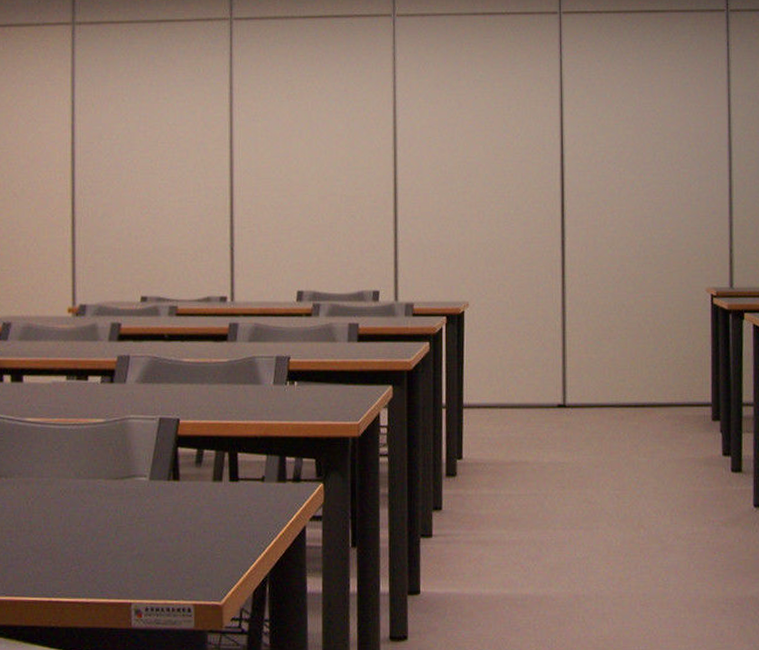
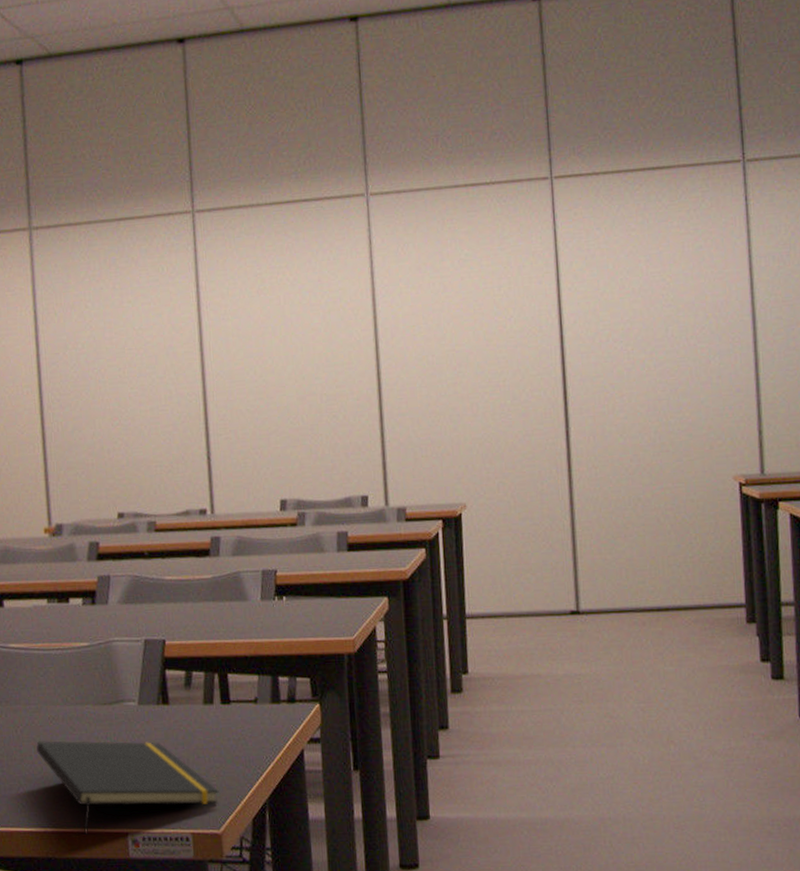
notepad: none [46,513,223,605] -> present [36,740,219,835]

